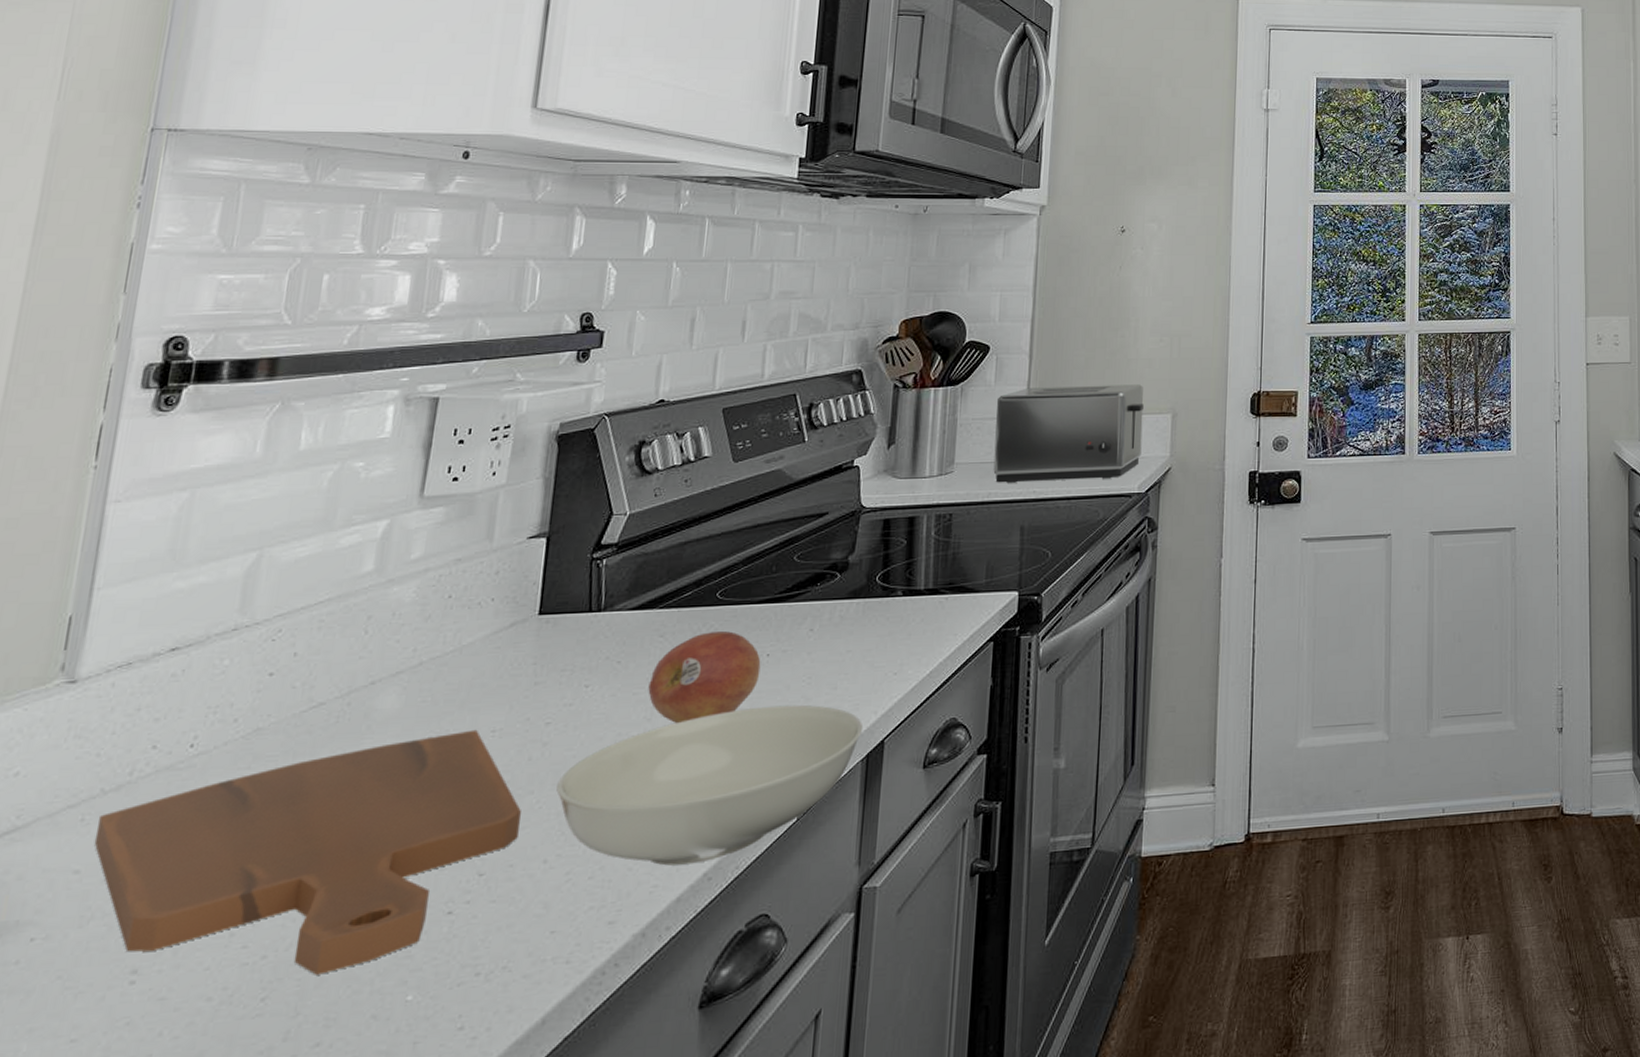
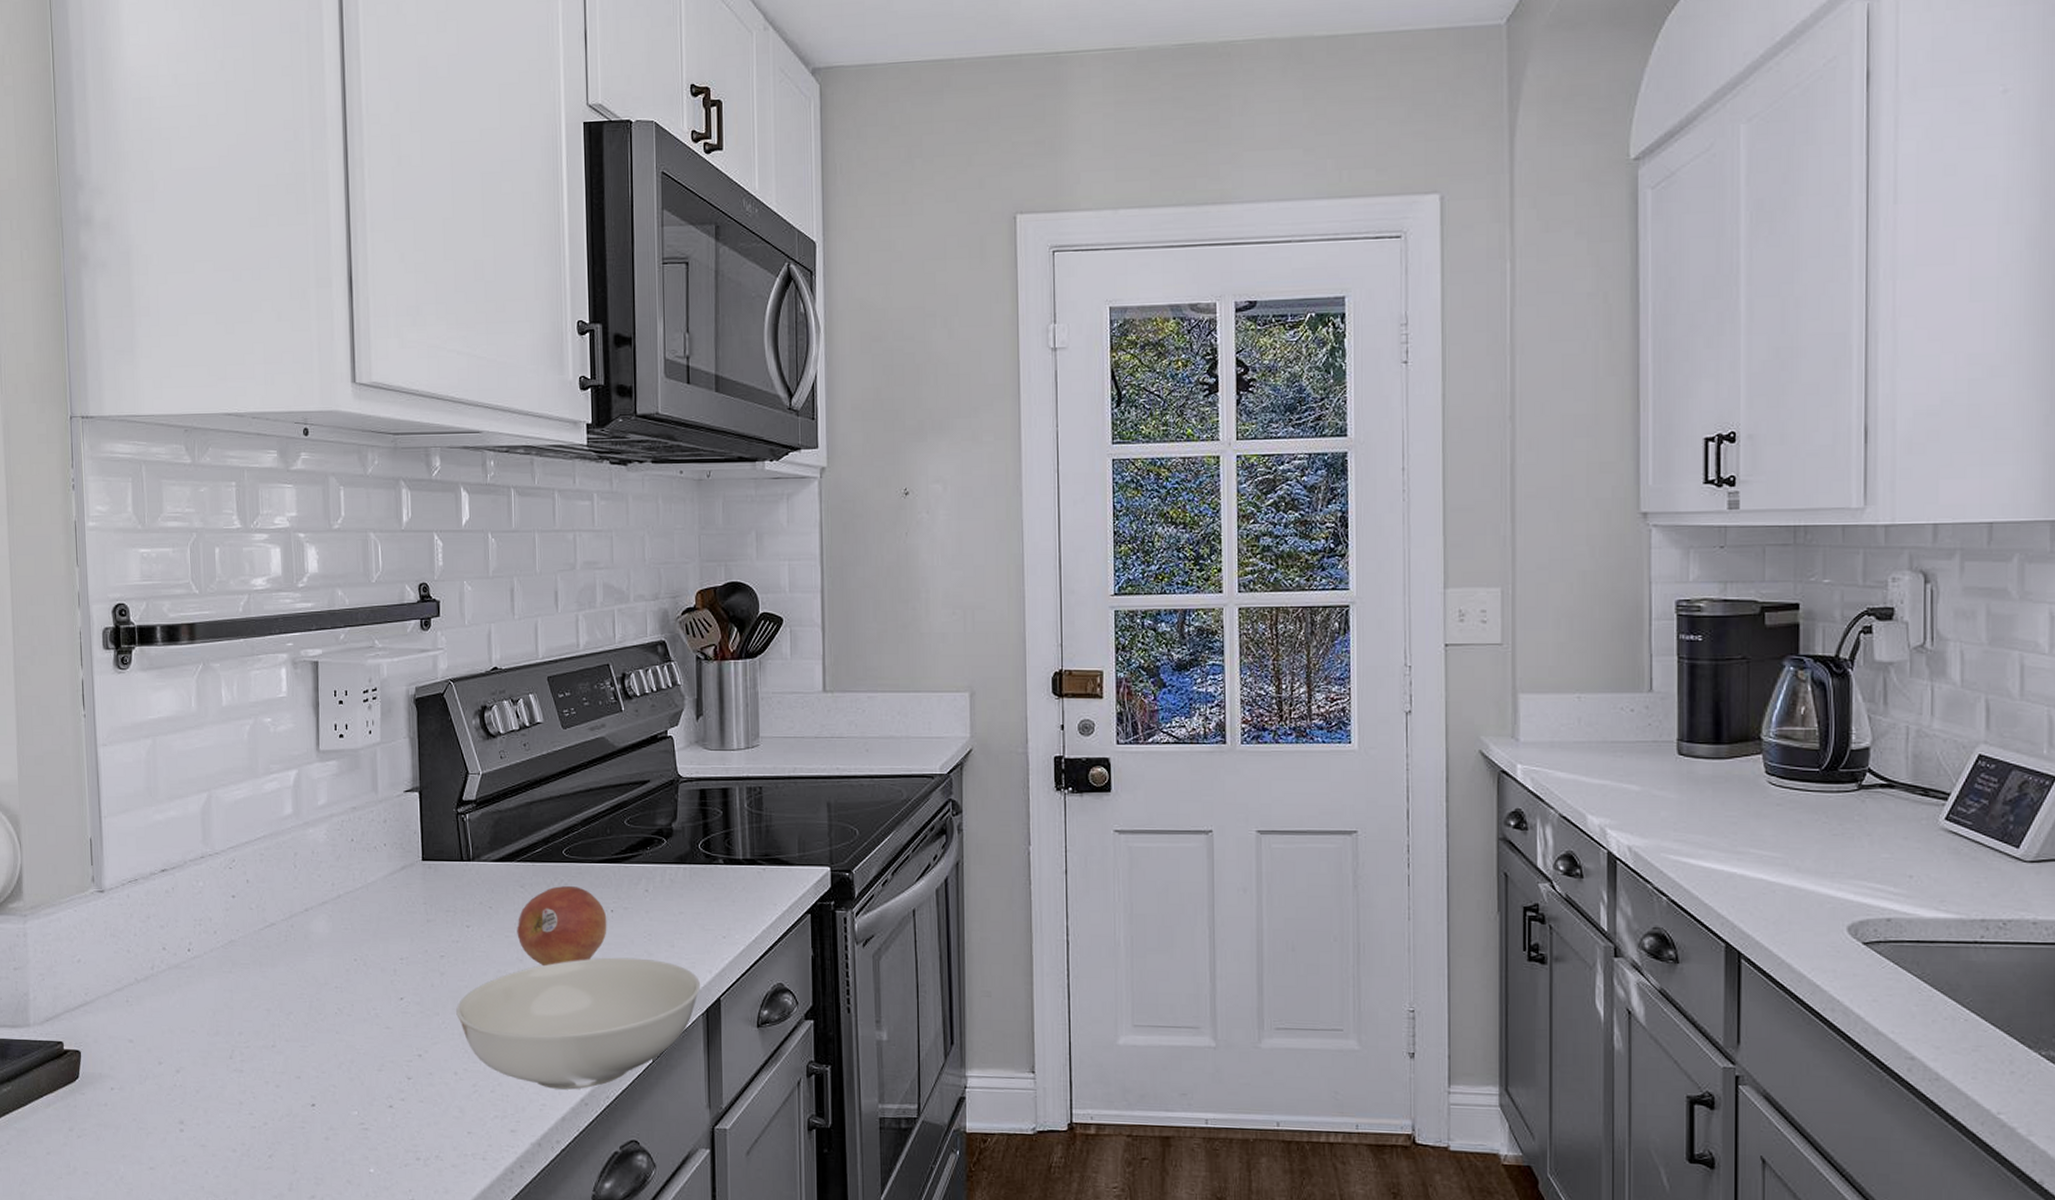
cutting board: present [94,729,521,975] -> none [137,956,432,1143]
toaster: present [993,384,1144,483] -> none [794,660,941,759]

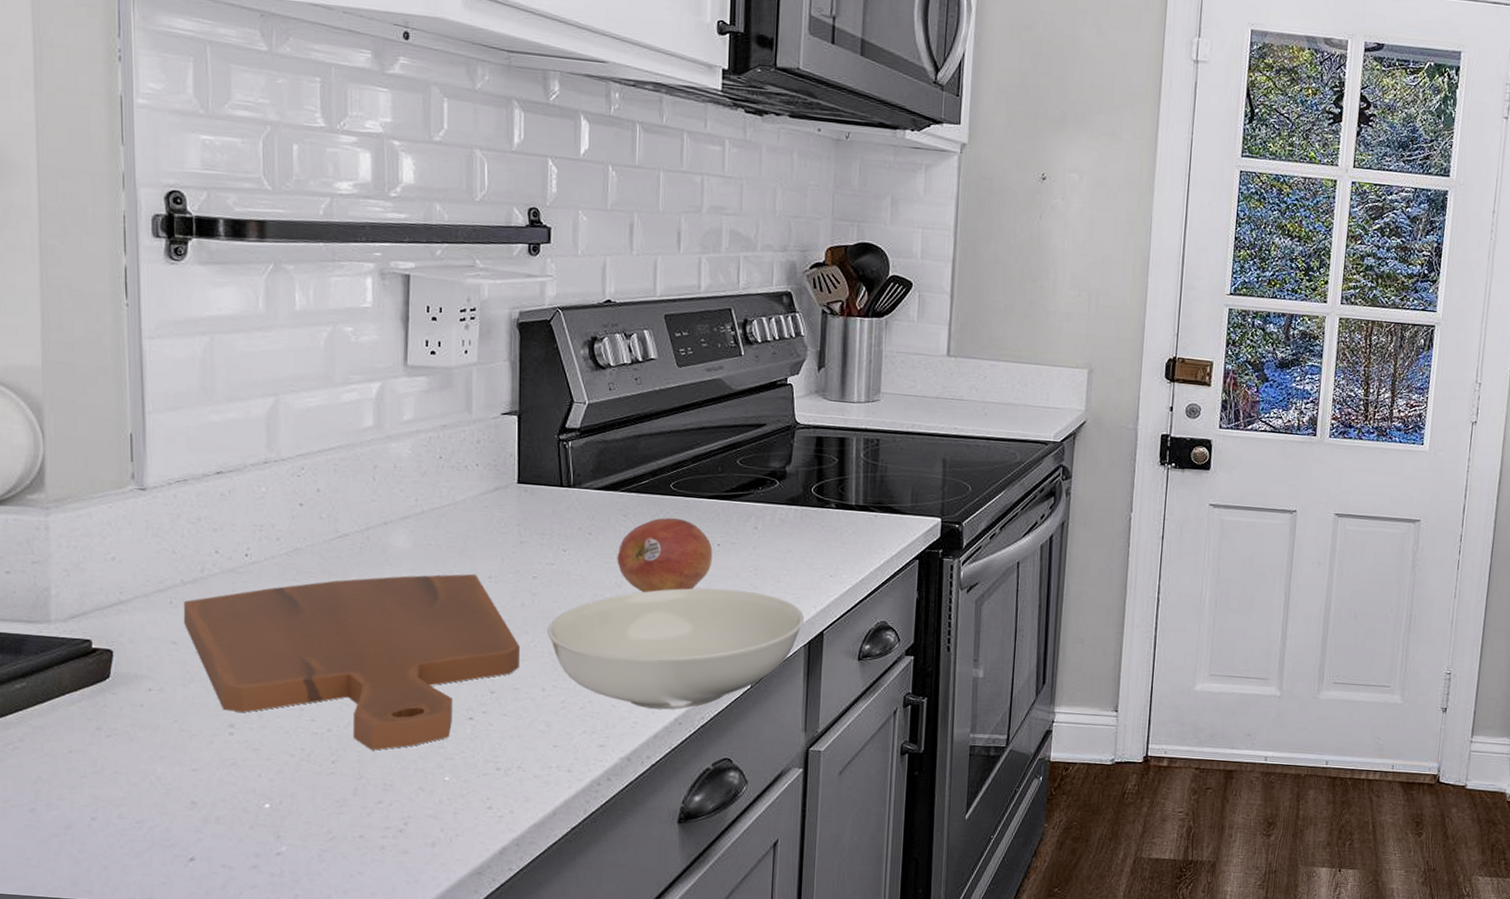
cutting board: none [137,956,432,1143] -> present [183,574,520,750]

